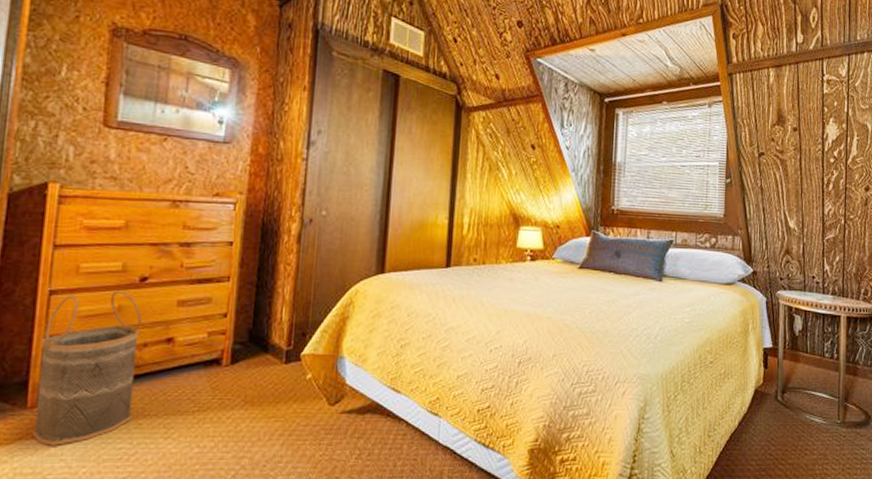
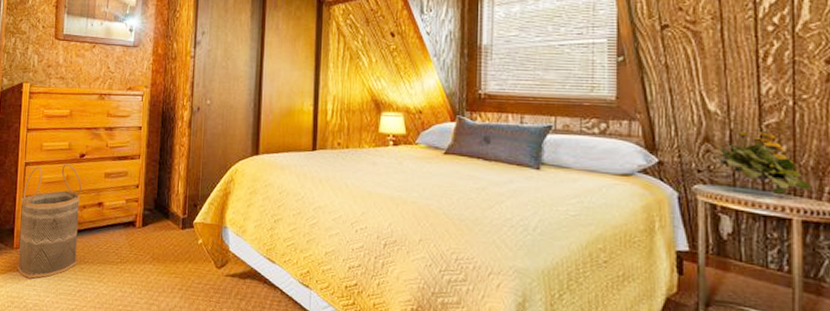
flowering plant: none [791,245,853,297] -> present [713,132,811,195]

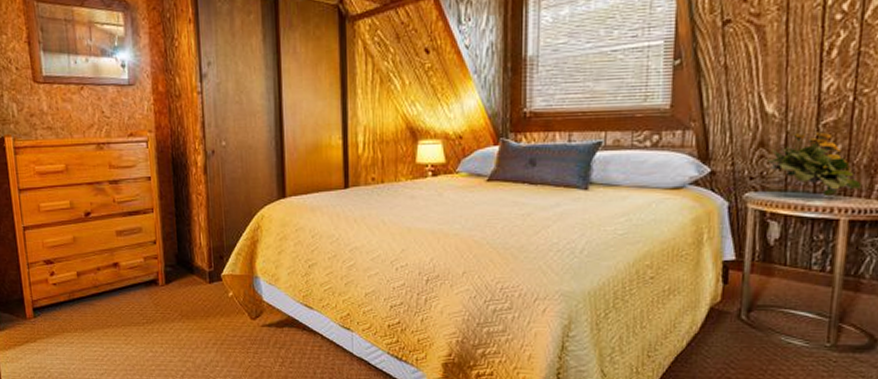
basket: present [17,164,82,279] -> none [25,224,100,348]

